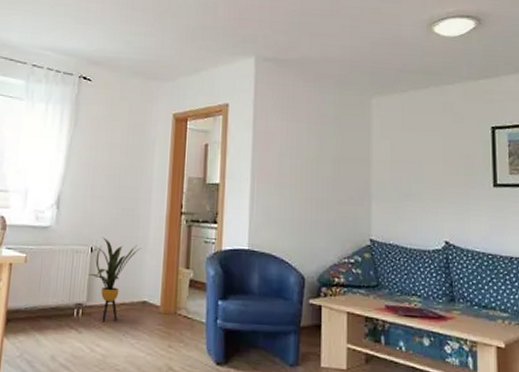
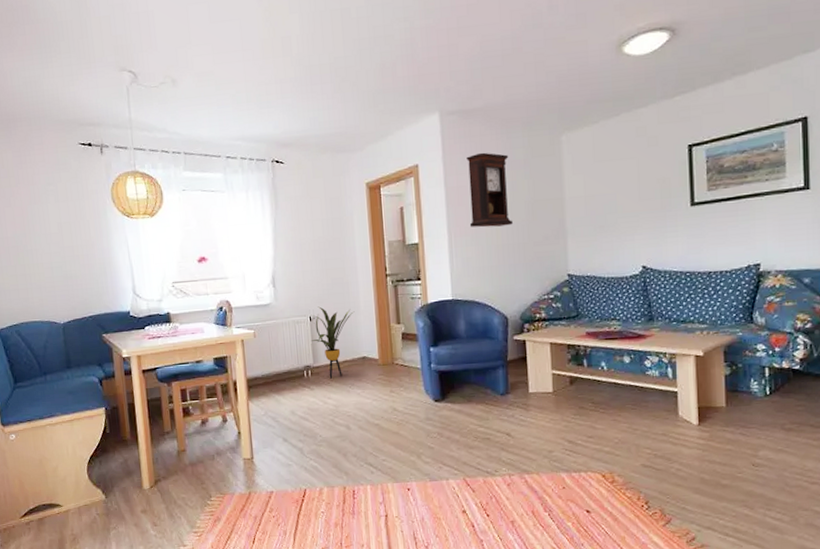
pendulum clock: none [274,102,319,180] -> present [466,152,513,228]

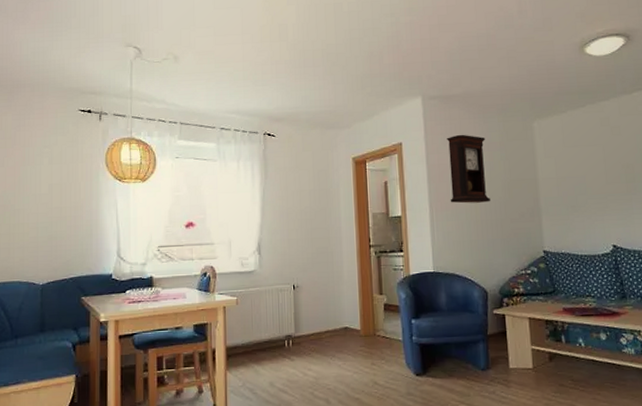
house plant: present [311,306,355,379] -> none [294,275,338,349]

